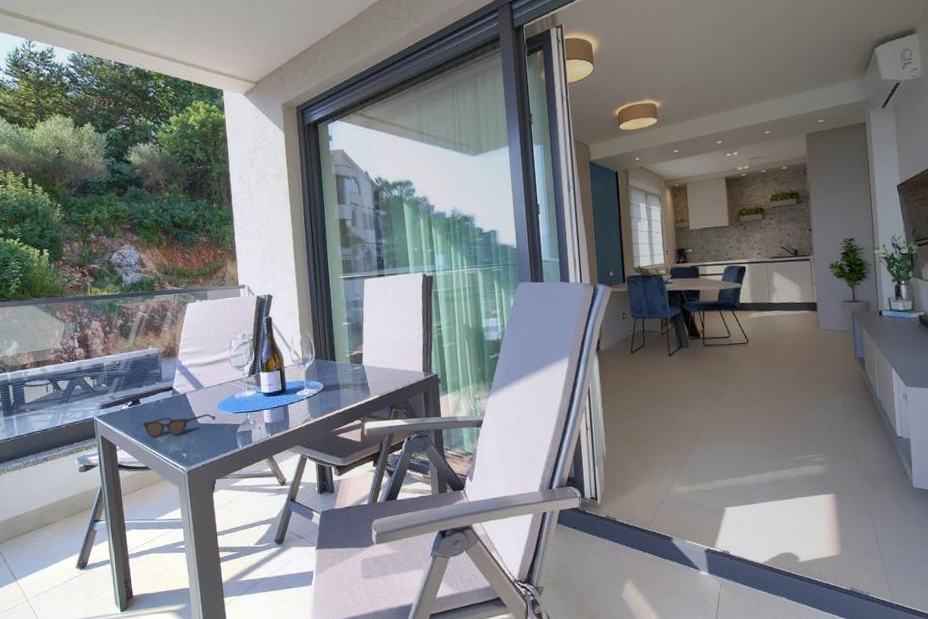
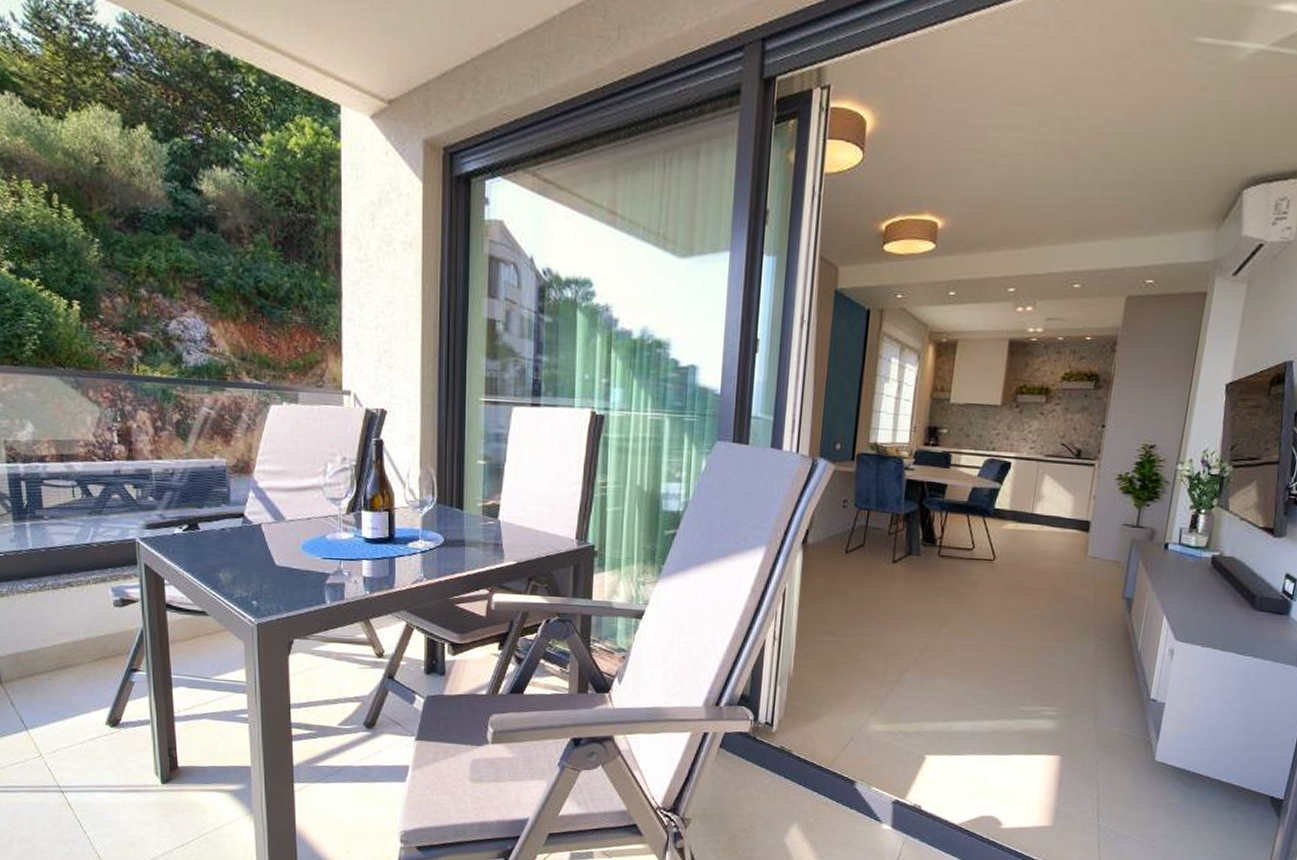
sunglasses: present [142,413,216,438] -> none [201,551,298,578]

